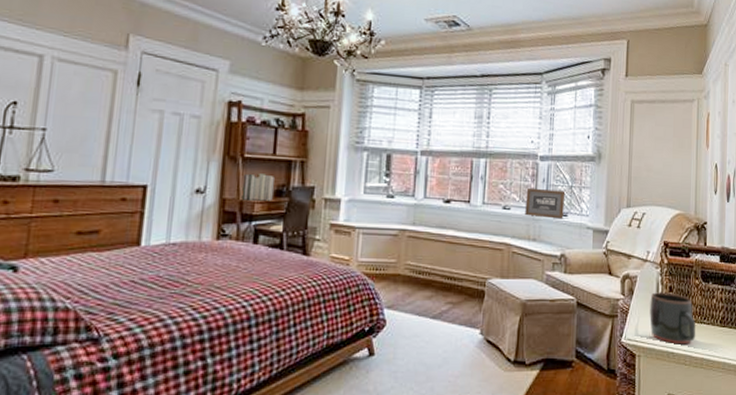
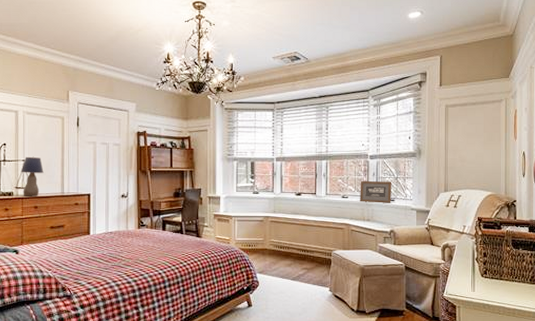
table lamp: none [36,123,76,186] -> present [20,156,44,198]
books: present [241,173,274,201] -> none [152,182,173,201]
mug: present [649,292,696,344] -> none [467,257,509,298]

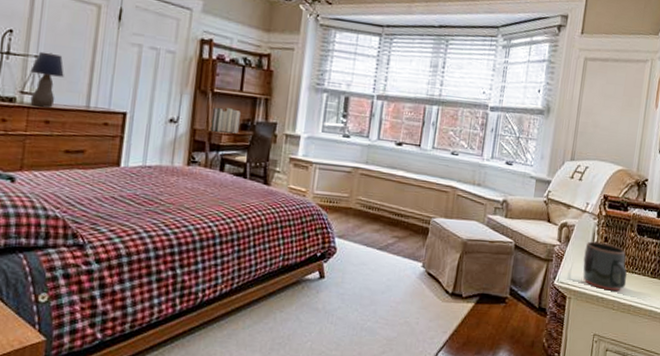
books: none [152,182,173,201] -> present [210,107,241,134]
picture frame: present [360,180,392,203] -> none [472,136,513,167]
mug: none [467,257,509,298] -> present [582,241,627,291]

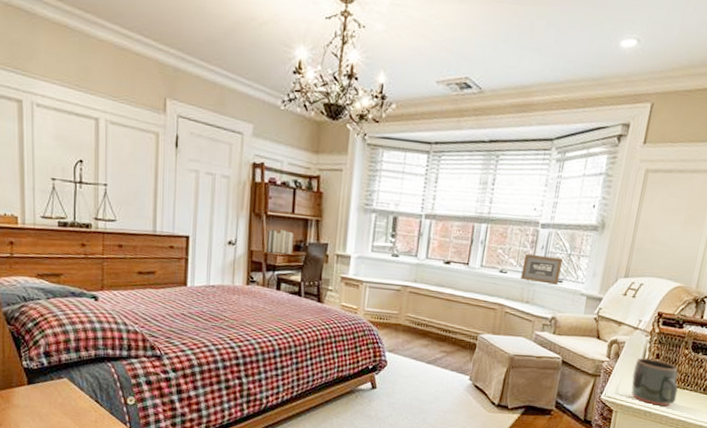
table lamp: present [30,51,64,109] -> none [101,180,131,234]
picture frame: none [472,136,513,167] -> present [520,253,564,285]

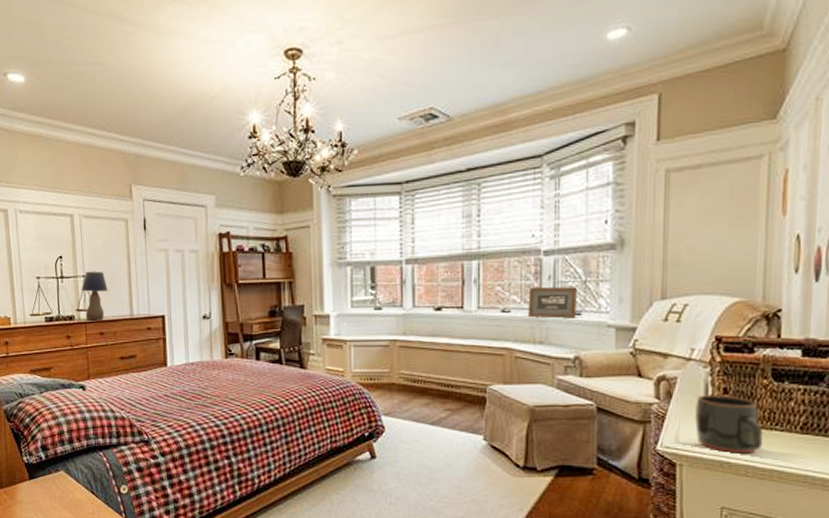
table lamp: none [101,180,131,234] -> present [81,271,108,322]
books: present [266,229,293,255] -> none [240,297,268,322]

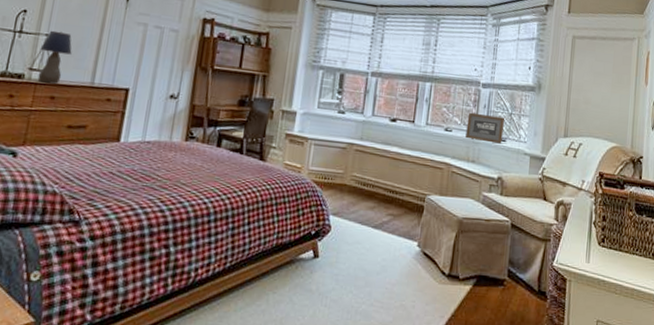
mug: present [695,395,764,454] -> none [581,220,628,274]

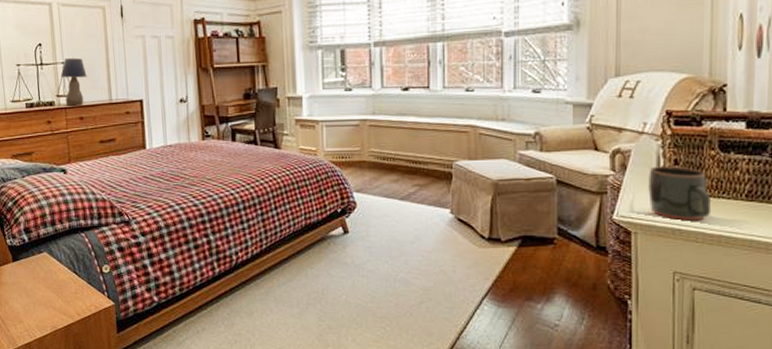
picture frame: present [465,112,505,144] -> none [491,66,538,97]
mug: none [581,220,628,274] -> present [648,166,712,221]

